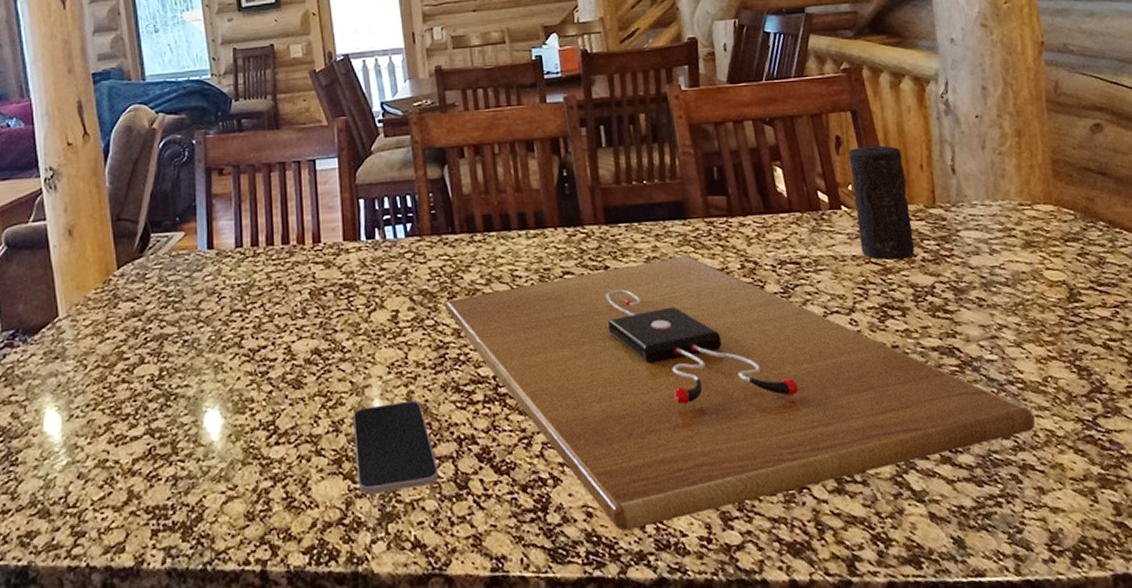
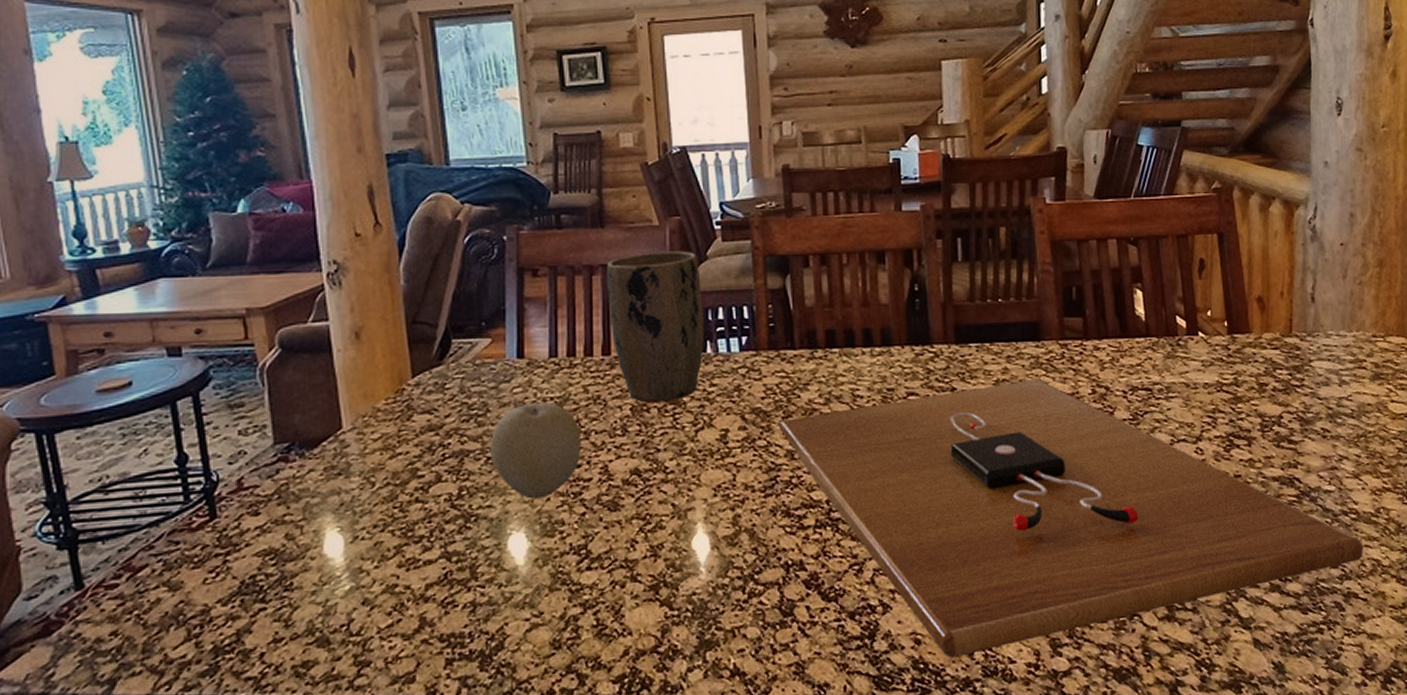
fruit: none [185,288,267,379] -> present [489,402,581,499]
plant pot: none [283,147,373,287] -> present [607,251,704,403]
smartphone: present [352,400,440,495] -> none [673,524,764,622]
candle: present [848,145,915,261] -> none [1210,270,1267,389]

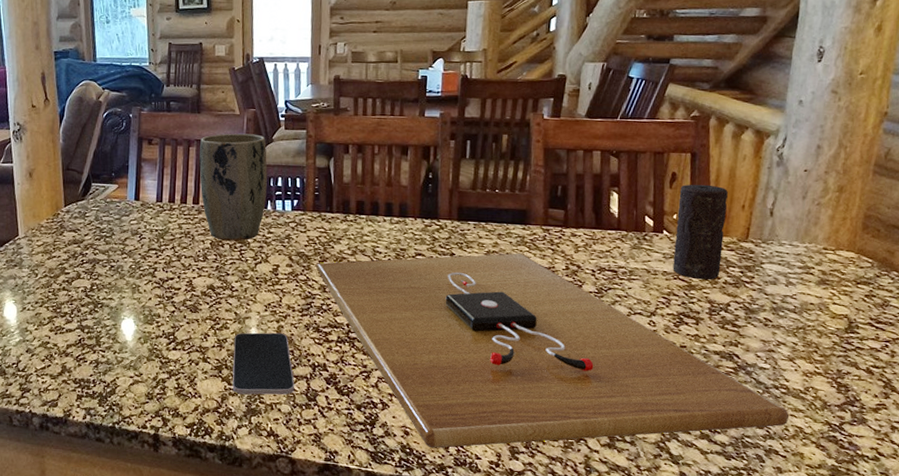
fruit: present [489,402,581,499] -> none [112,231,175,298]
smartphone: none [673,524,764,622] -> present [232,332,295,395]
candle: none [1210,270,1267,389] -> present [672,184,728,280]

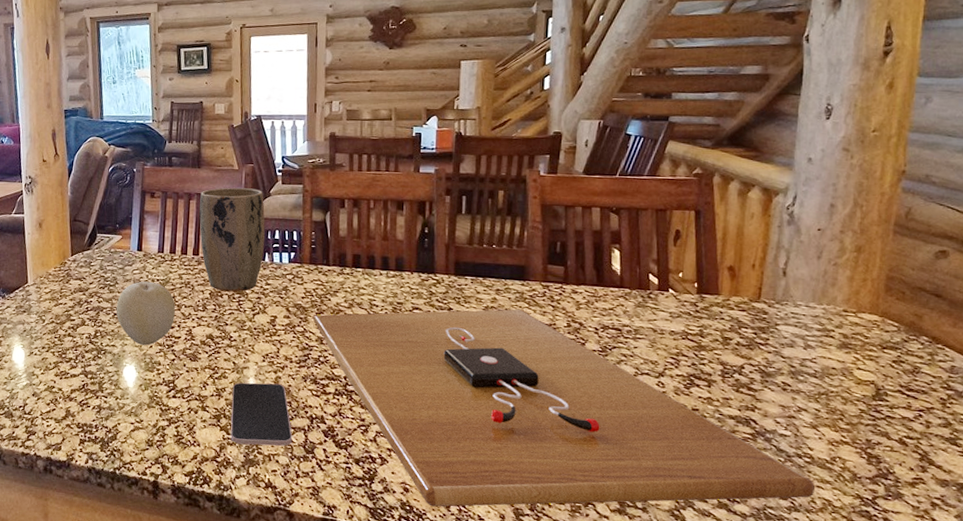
fruit: none [112,231,175,298] -> present [116,281,175,346]
candle: present [672,184,728,280] -> none [680,242,736,341]

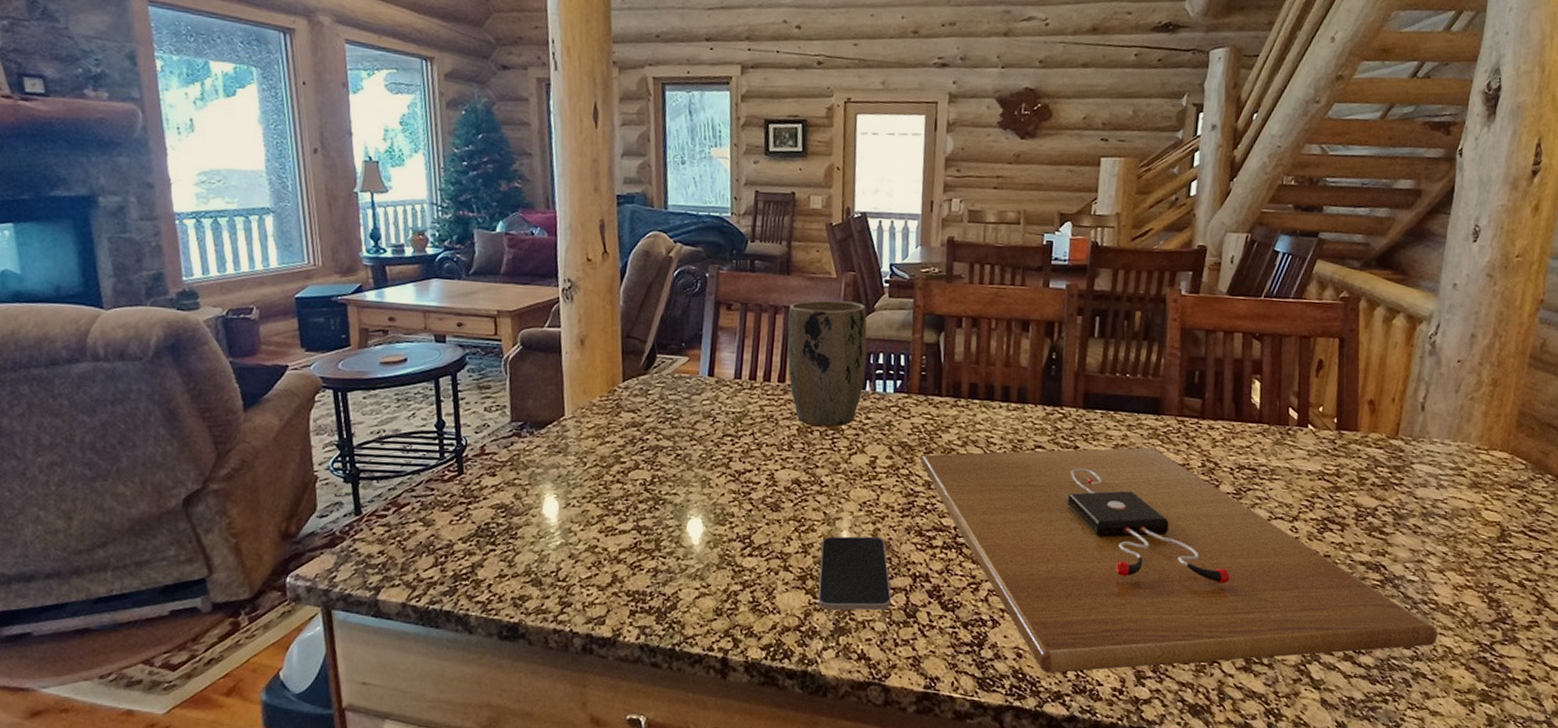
fruit: present [116,281,175,346] -> none [679,414,755,493]

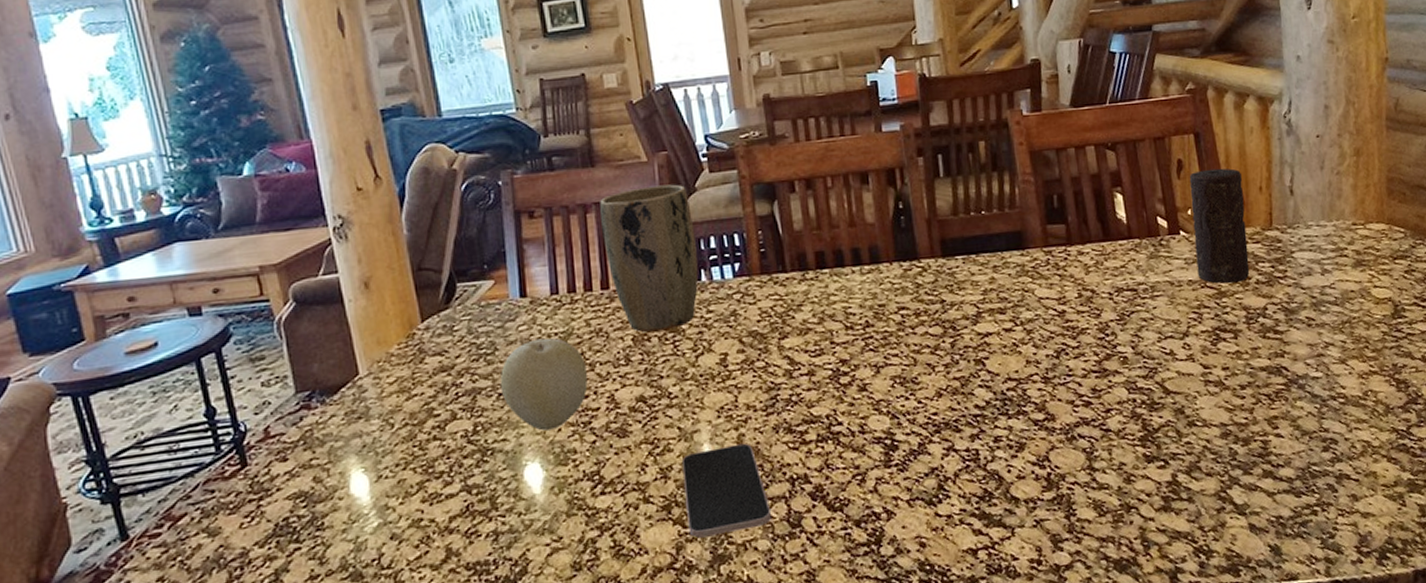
fruit: none [679,414,755,493] -> present [499,338,588,431]
cutting board: present [921,447,1437,673] -> none [776,285,1353,559]
candle: none [1317,373,1378,482] -> present [1189,168,1250,284]

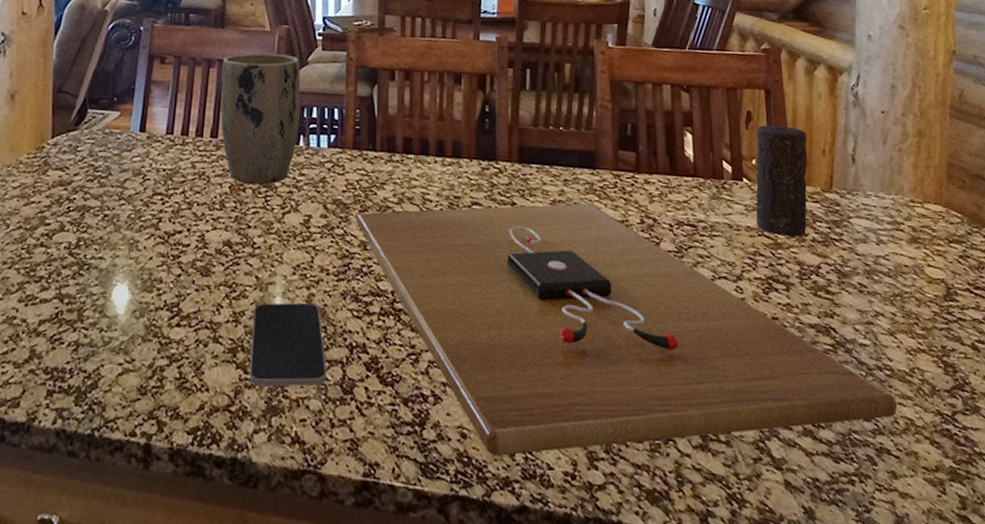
fruit: present [499,338,588,431] -> none [106,171,185,257]
cutting board: none [776,285,1353,559] -> present [356,202,897,456]

